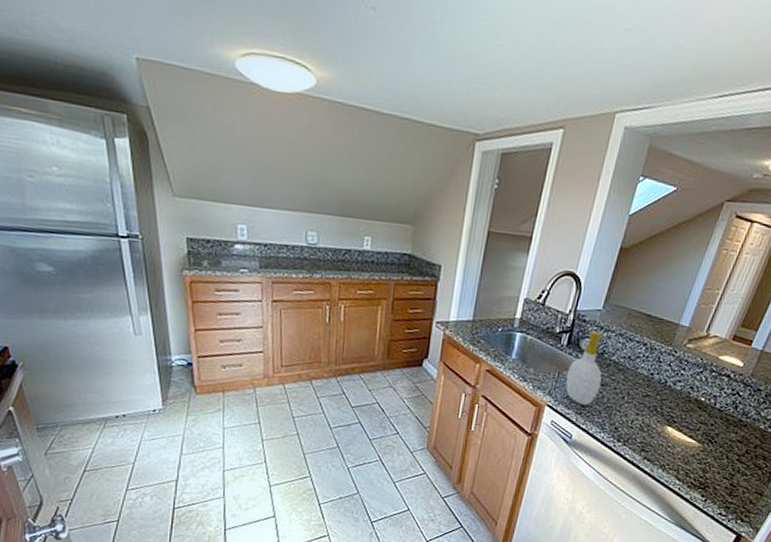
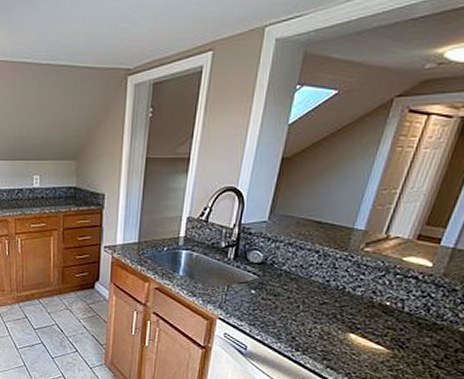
soap bottle: present [565,331,606,405] -> none [235,243,275,316]

